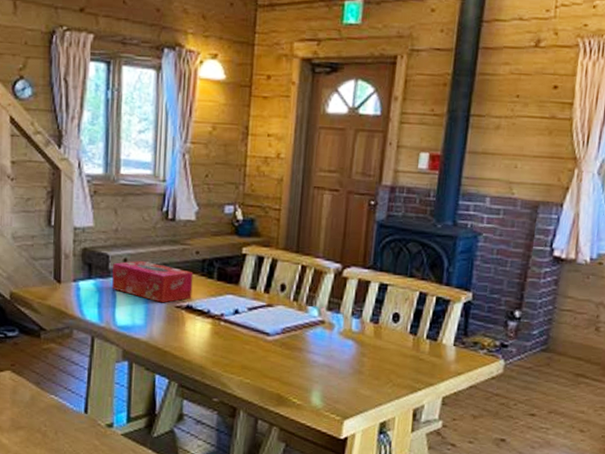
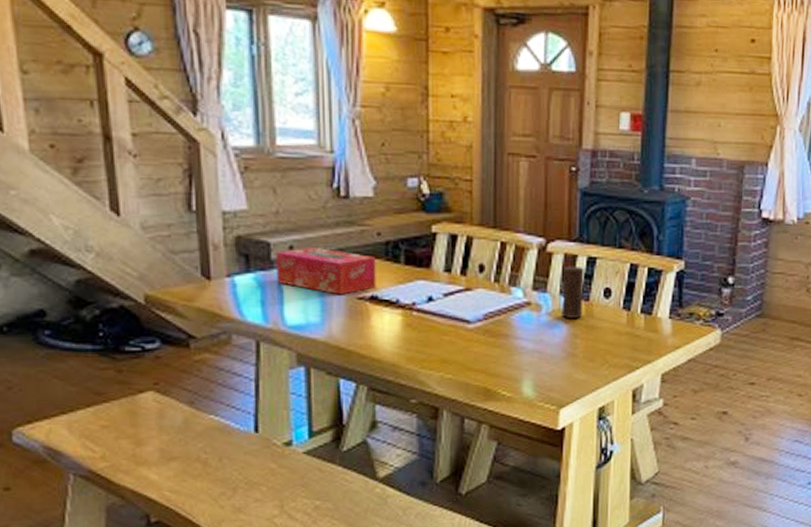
candle: none [352,290,376,339] -> present [562,266,584,318]

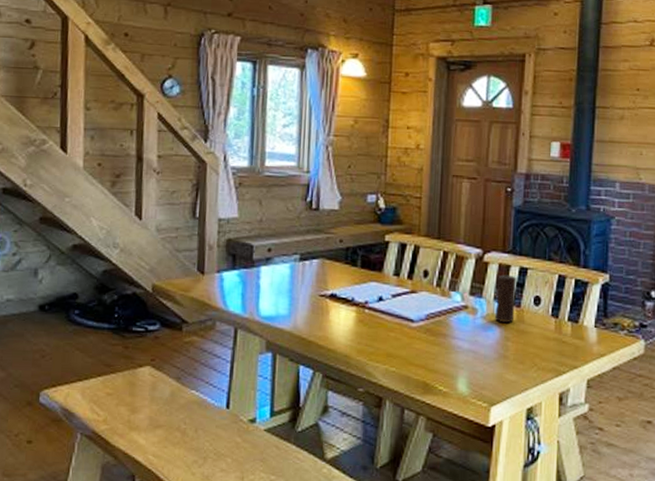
tissue box: present [276,246,376,295] -> none [256,249,337,292]

